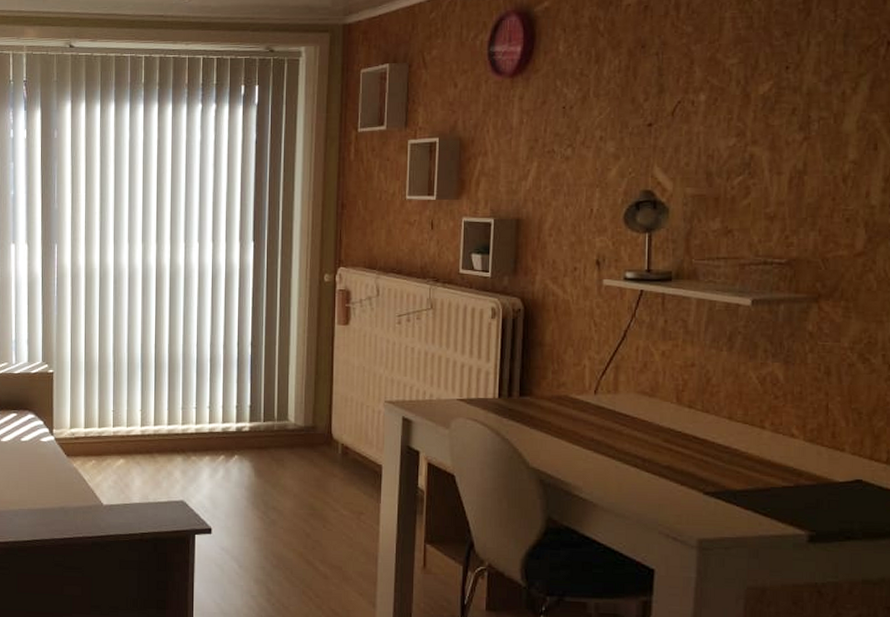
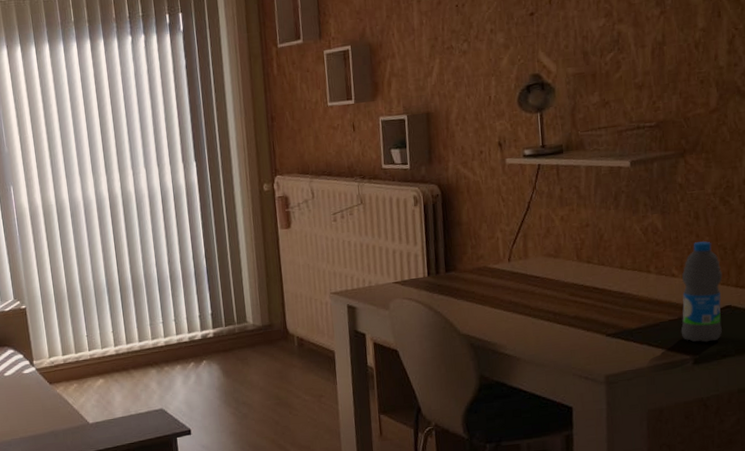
water bottle: none [796,401,854,519] -> present [681,241,723,343]

